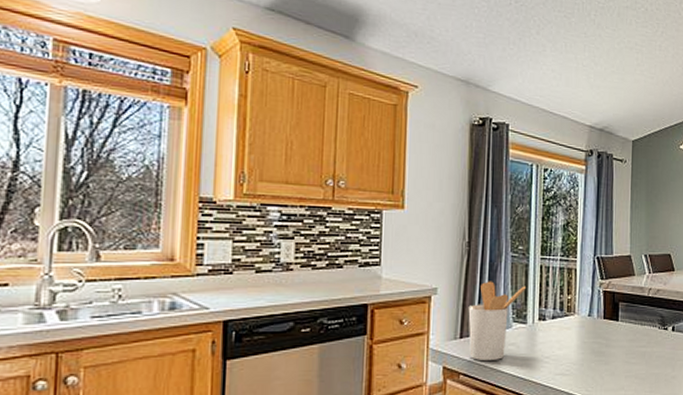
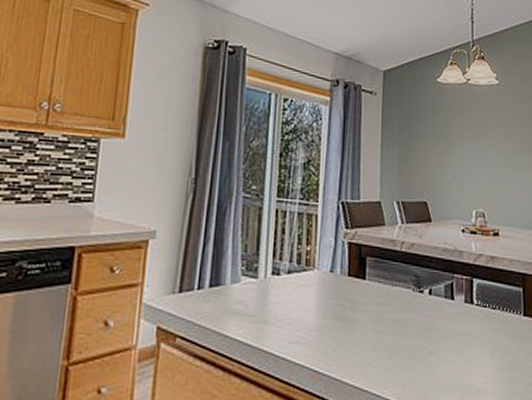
utensil holder: present [468,281,526,362] -> none [189,225,258,323]

